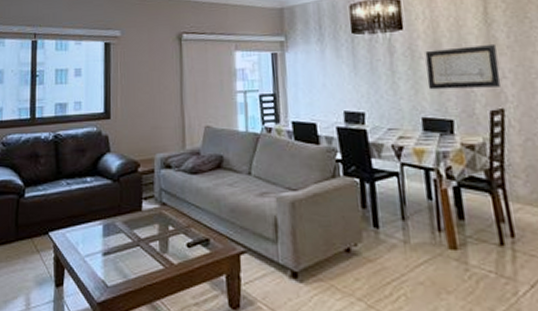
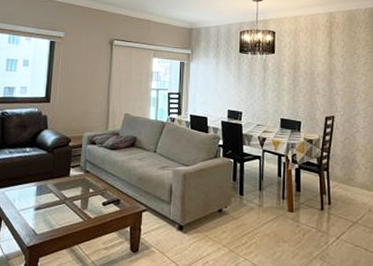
wall art: present [425,43,501,90] -> none [287,69,335,101]

